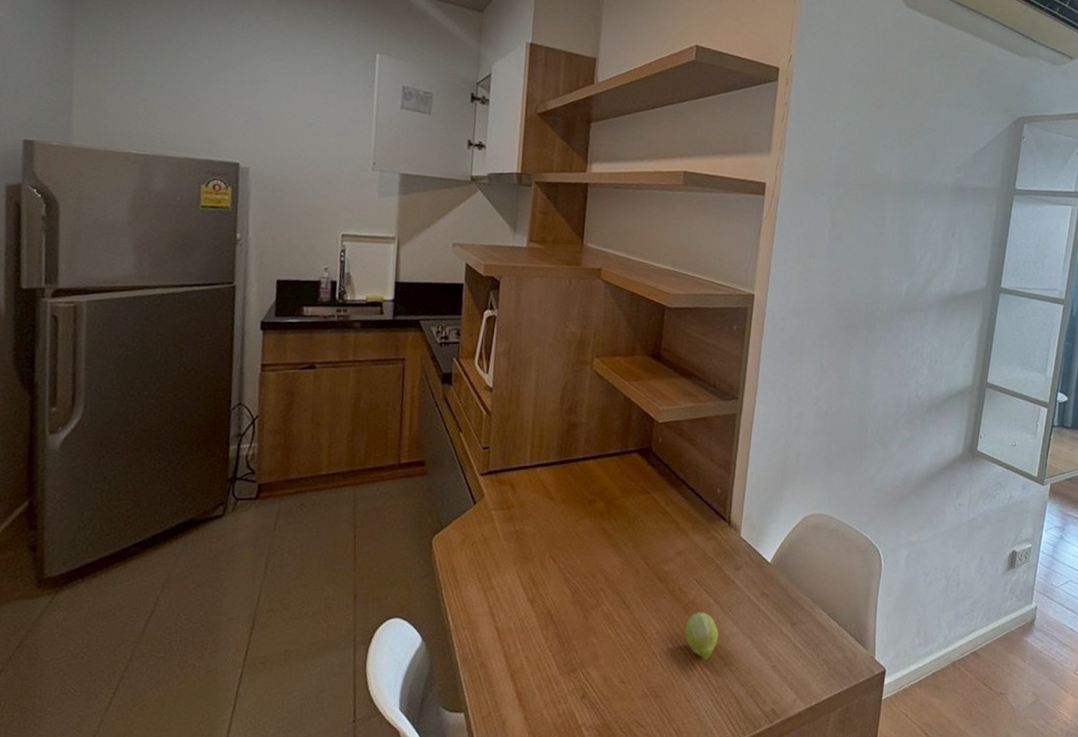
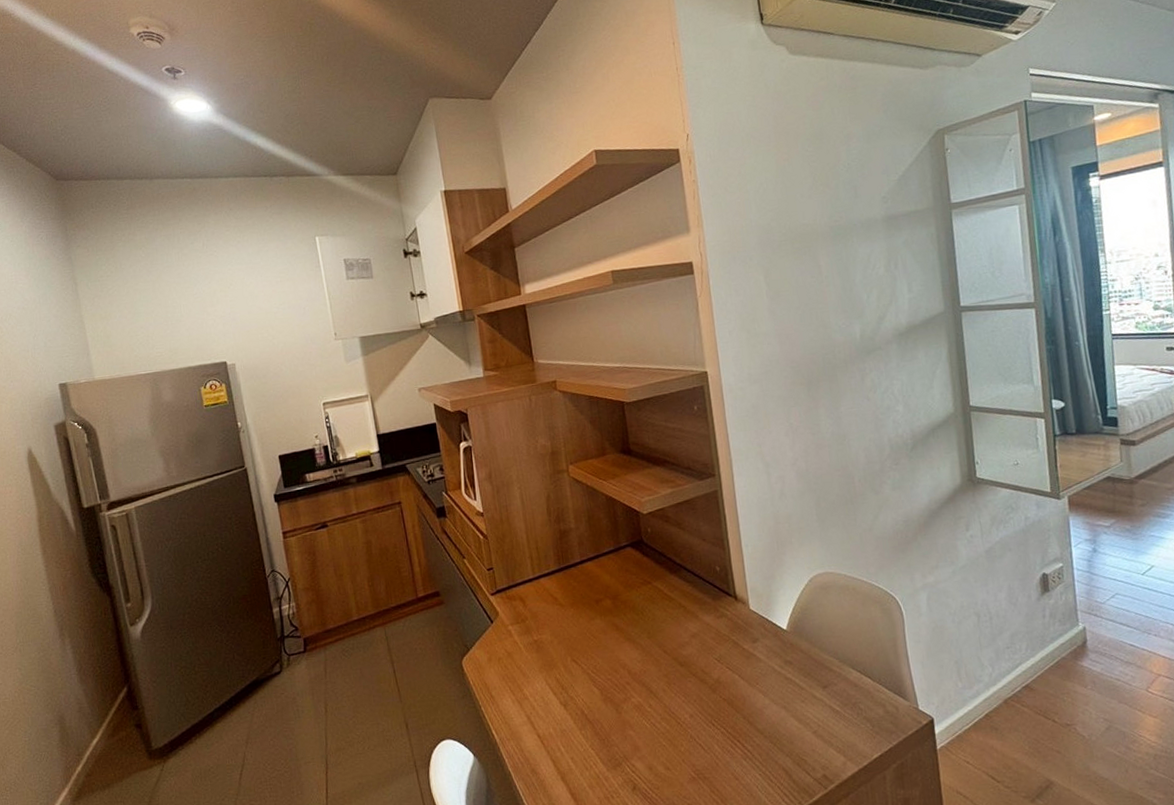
fruit: present [685,612,719,660] -> none [716,689,752,736]

